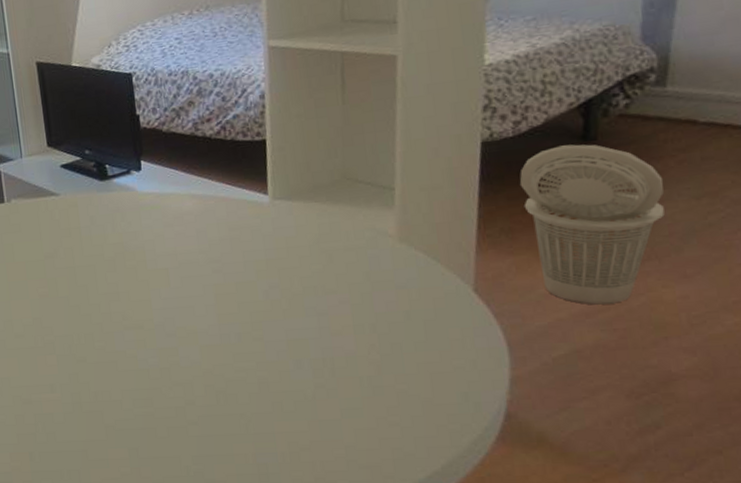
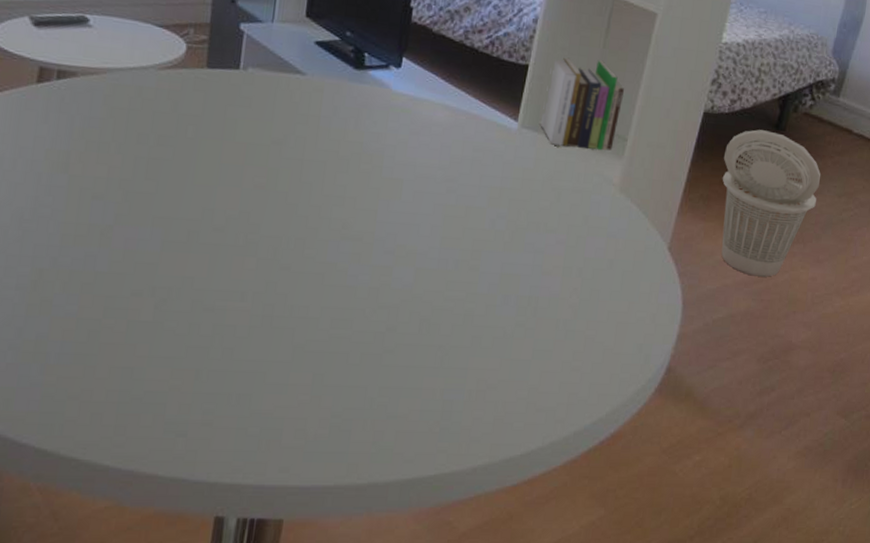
books: none [290,117,379,210] -> present [540,57,625,151]

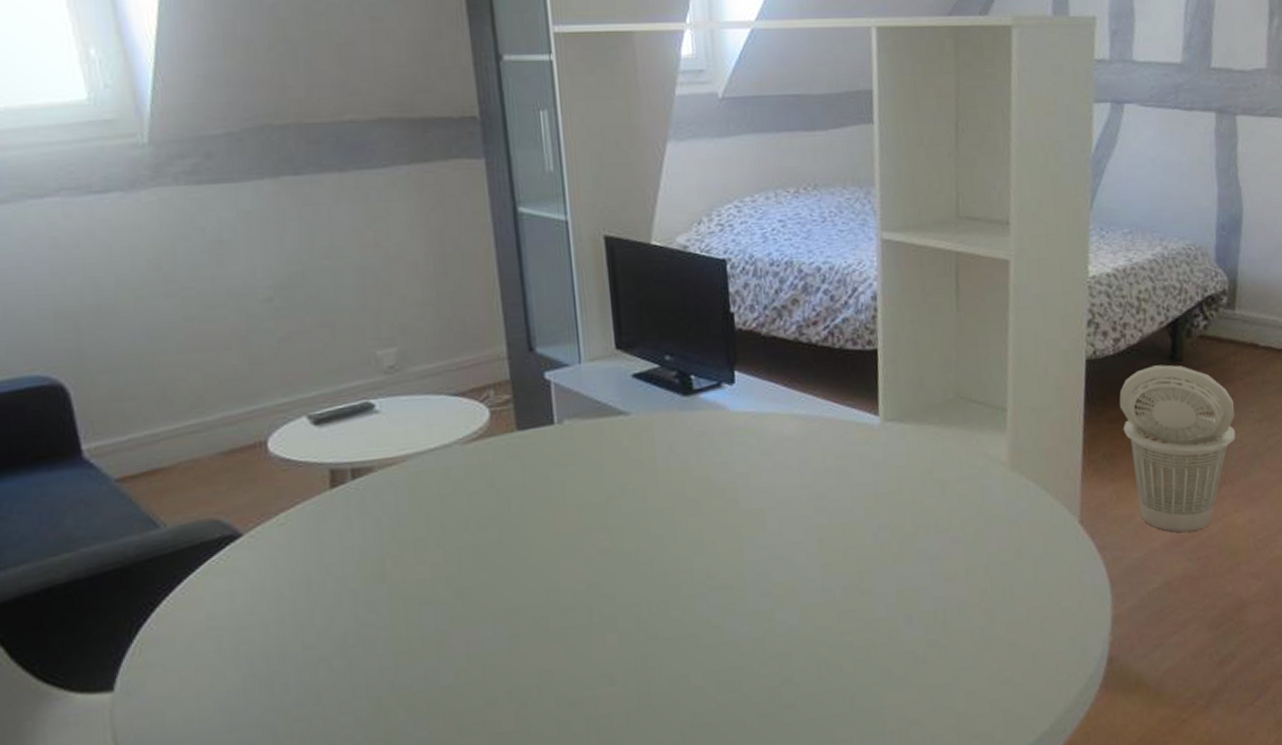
books: present [540,57,625,151] -> none [902,326,992,434]

